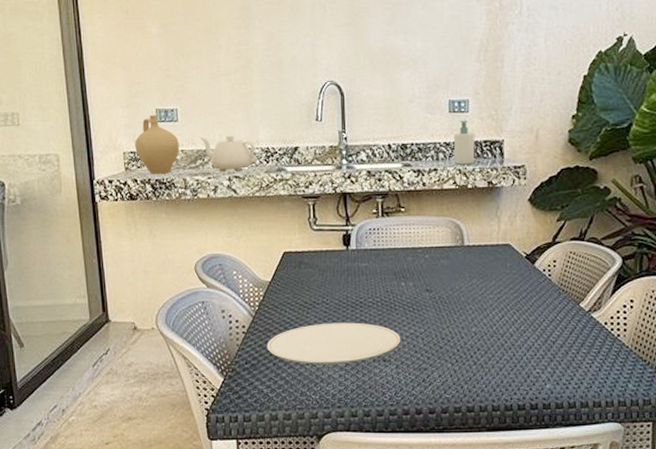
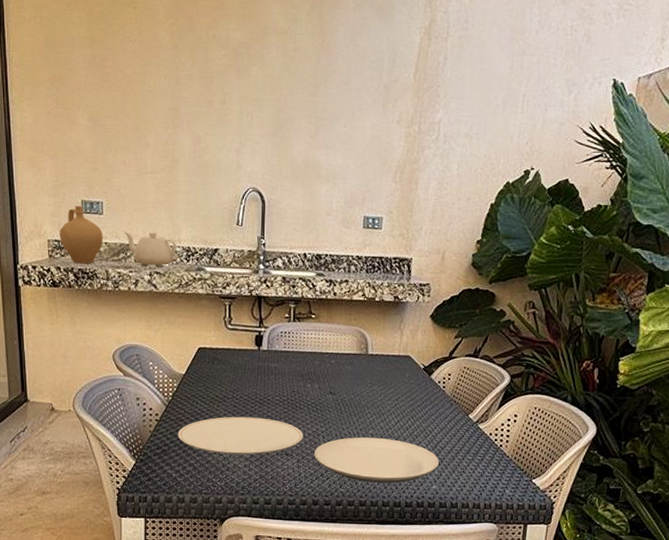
plate: none [414,335,551,385] -> present [314,437,439,483]
soap bottle: present [453,120,475,165] -> none [364,236,385,279]

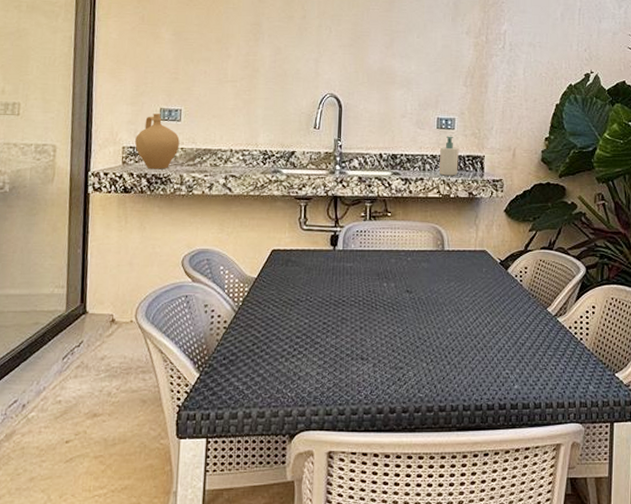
teapot: present [123,231,179,268] -> none [200,136,255,171]
plate: present [178,416,304,455] -> none [246,320,380,362]
plate: present [314,437,439,483] -> none [391,336,519,385]
soap bottle: none [364,236,385,279] -> present [439,136,459,176]

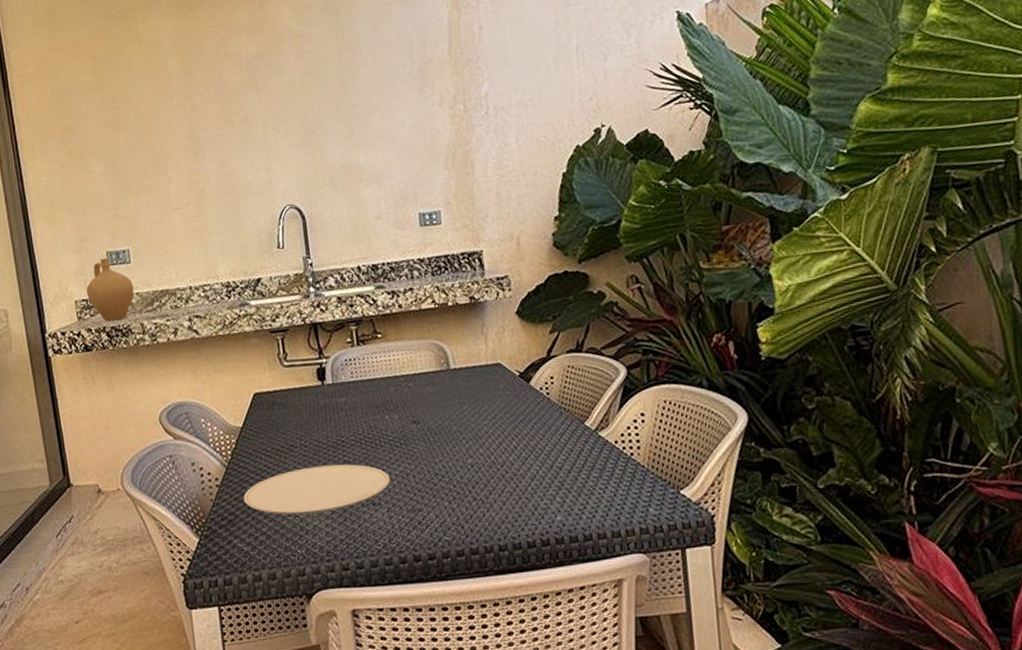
plate: none [246,320,380,362] -> present [243,464,390,515]
soap bottle: present [439,136,459,176] -> none [427,232,454,282]

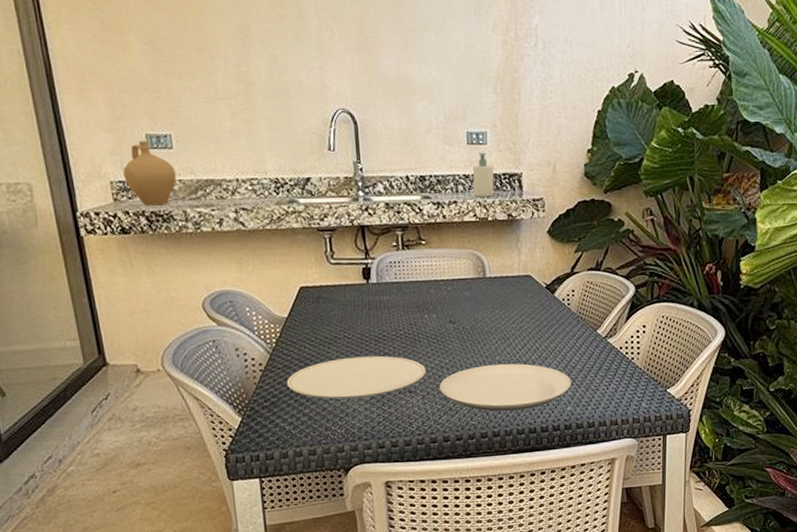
plate: none [406,466,559,524] -> present [439,363,571,411]
soap bottle: none [427,232,454,282] -> present [473,152,495,197]

